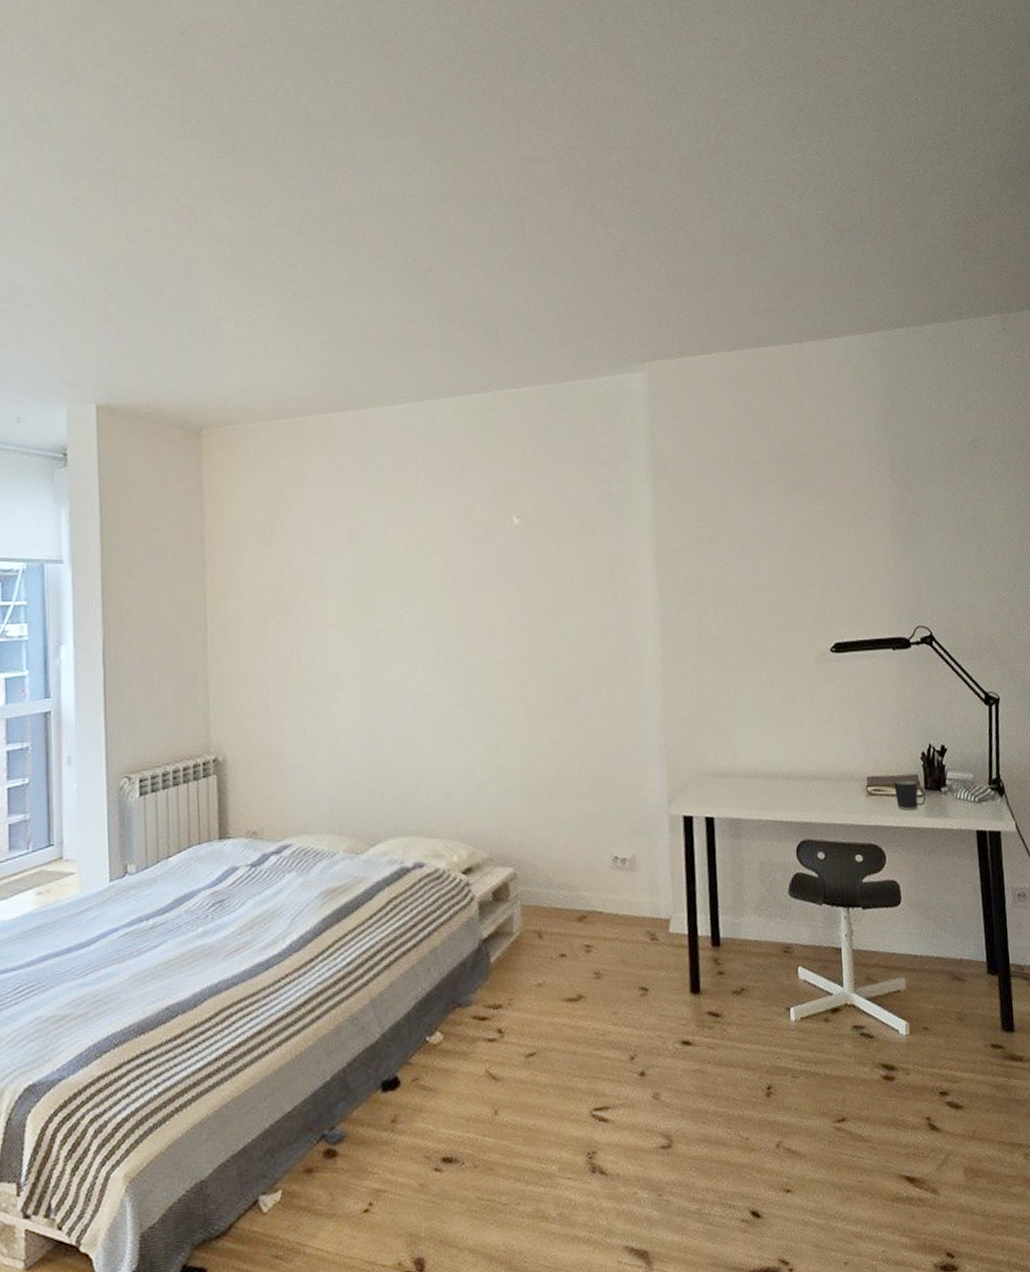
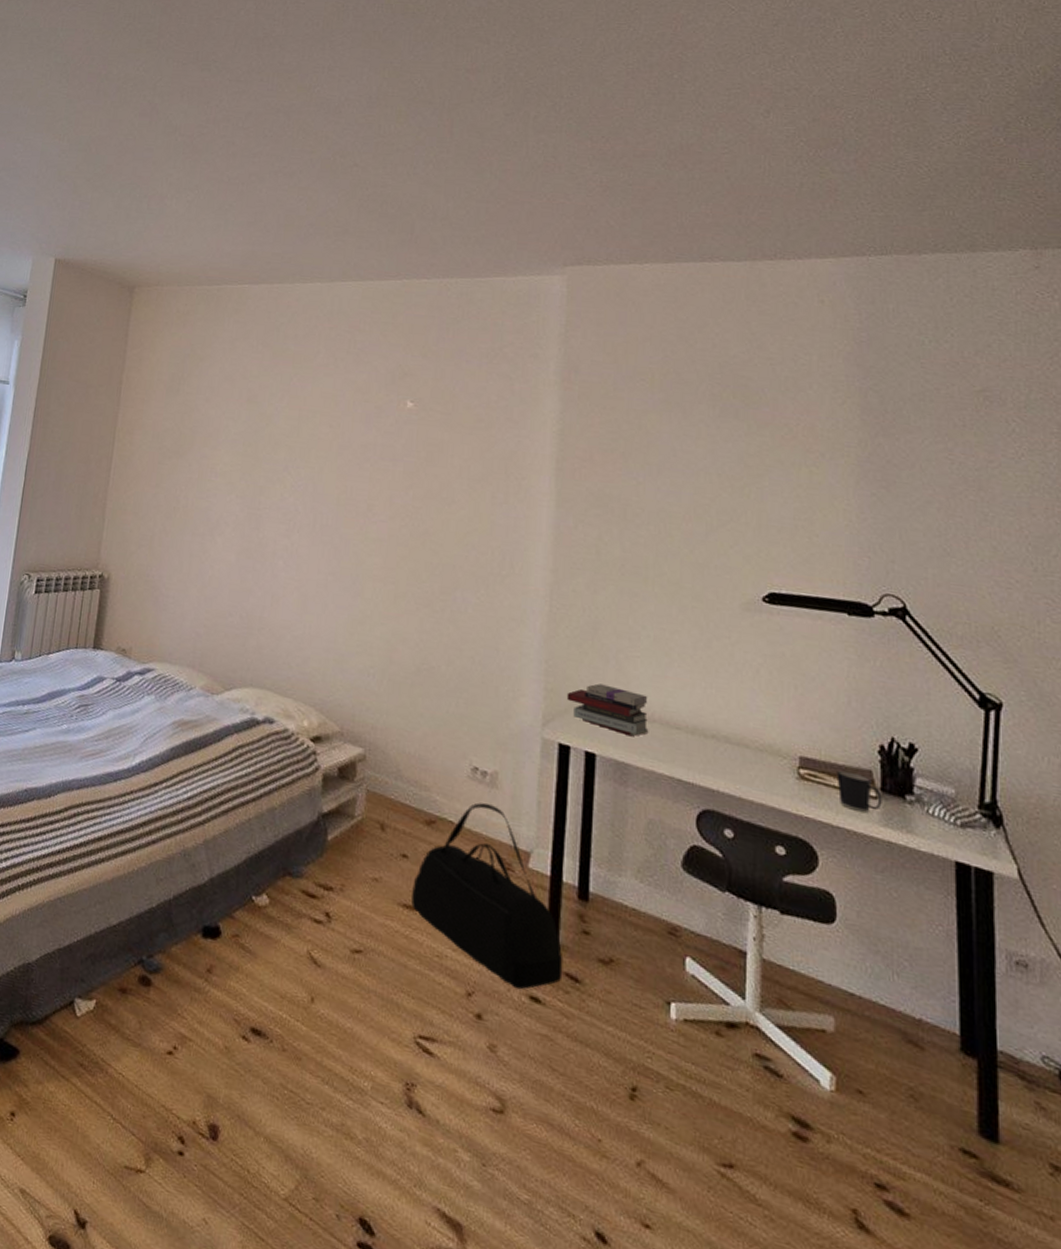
duffel bag: none [573,886,706,1040] -> present [411,802,564,990]
books: none [685,753,754,795] -> present [566,683,649,737]

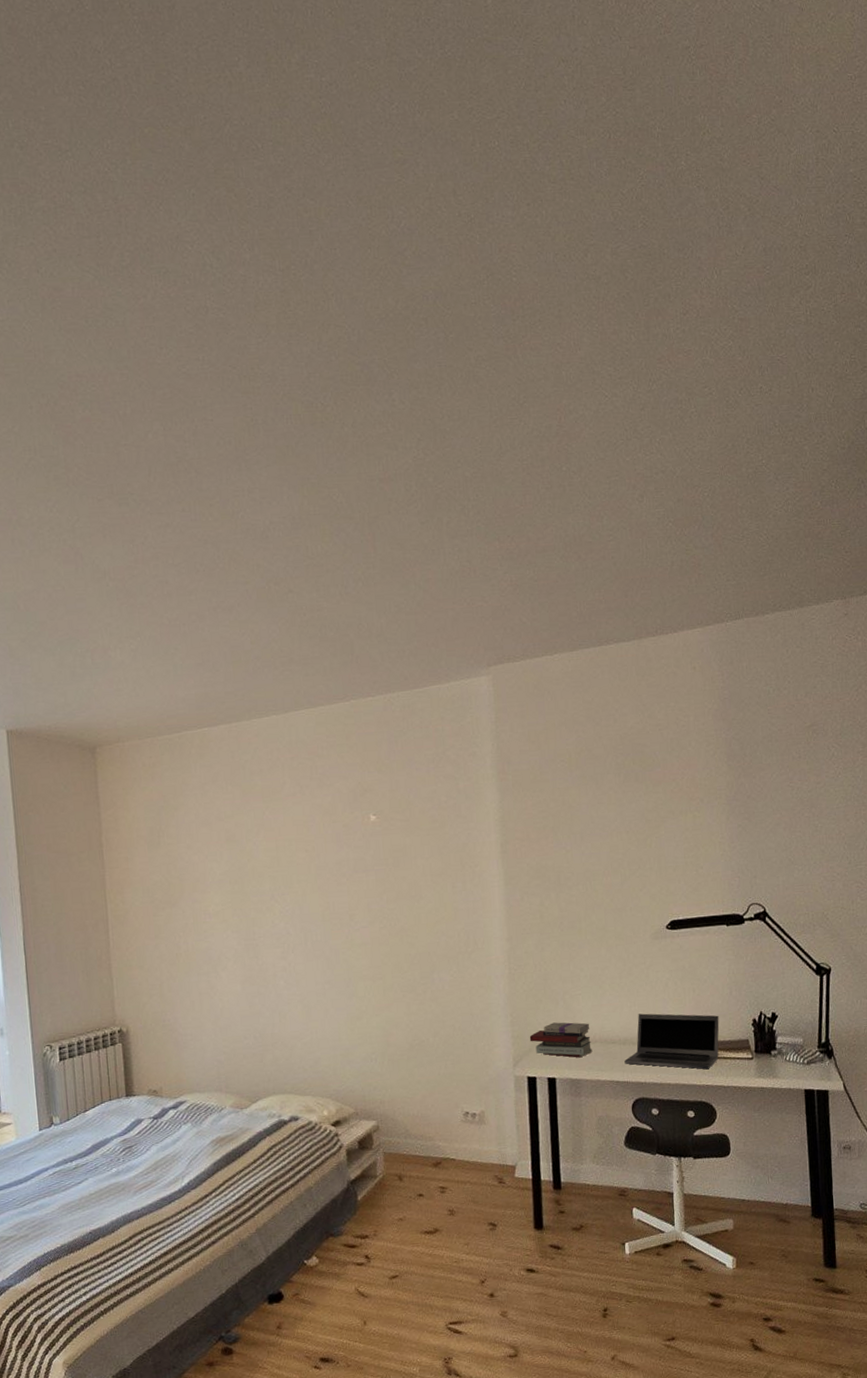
duffel bag: present [411,802,564,990] -> none [430,1137,549,1268]
laptop: none [691,699,830,797] -> present [624,1013,719,1070]
mug: present [836,770,882,813] -> none [725,1044,756,1072]

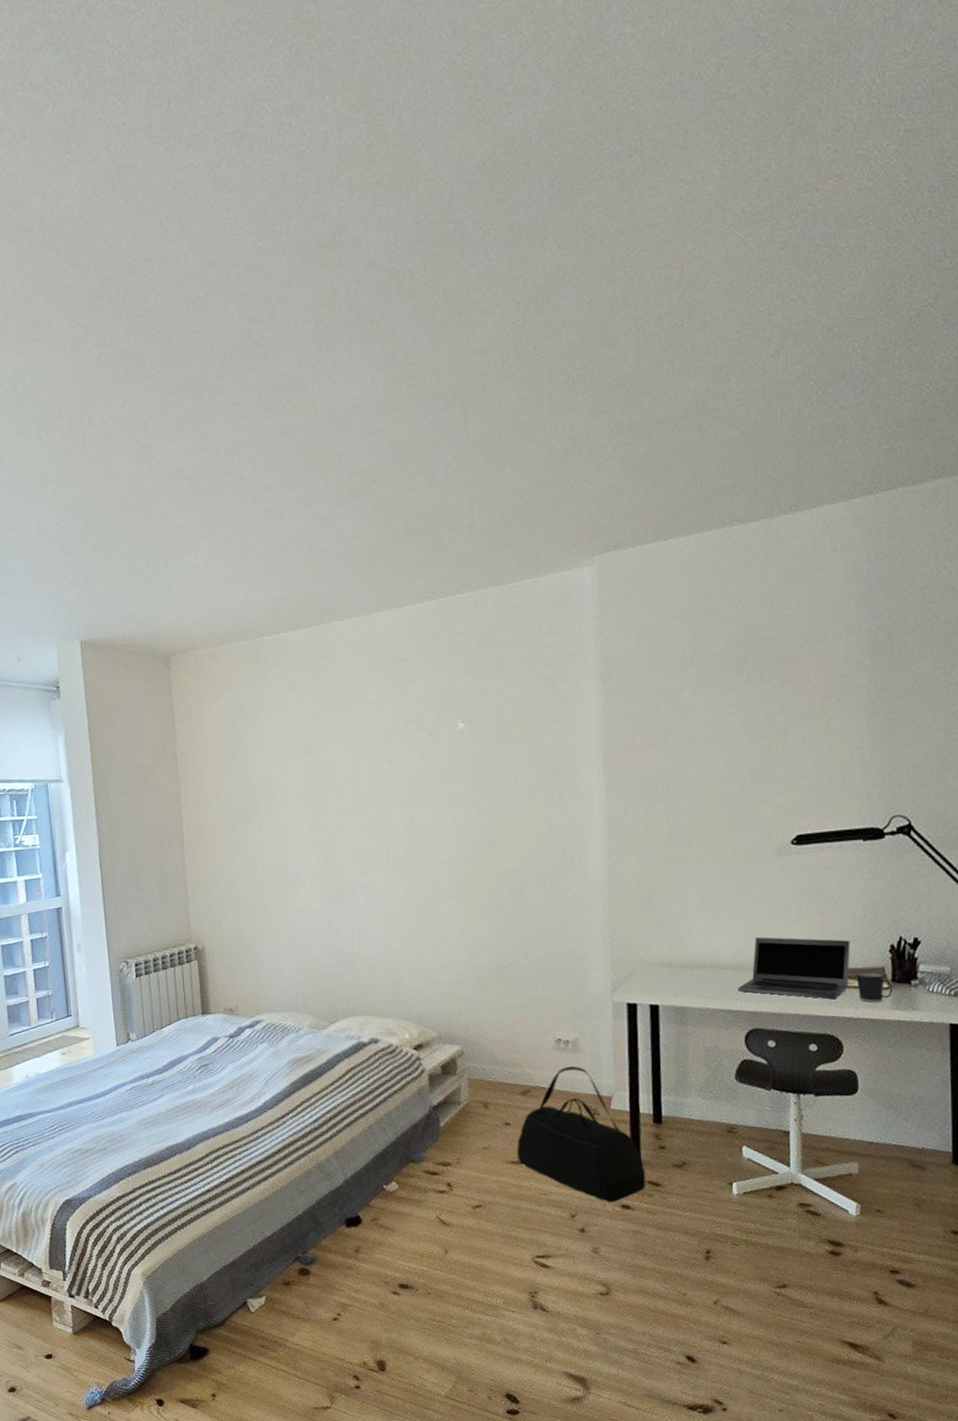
duffel bag: none [430,1137,549,1268] -> present [517,1066,646,1203]
books: present [529,1022,593,1058] -> none [630,945,702,984]
mug: none [725,1044,756,1072] -> present [856,972,893,1002]

